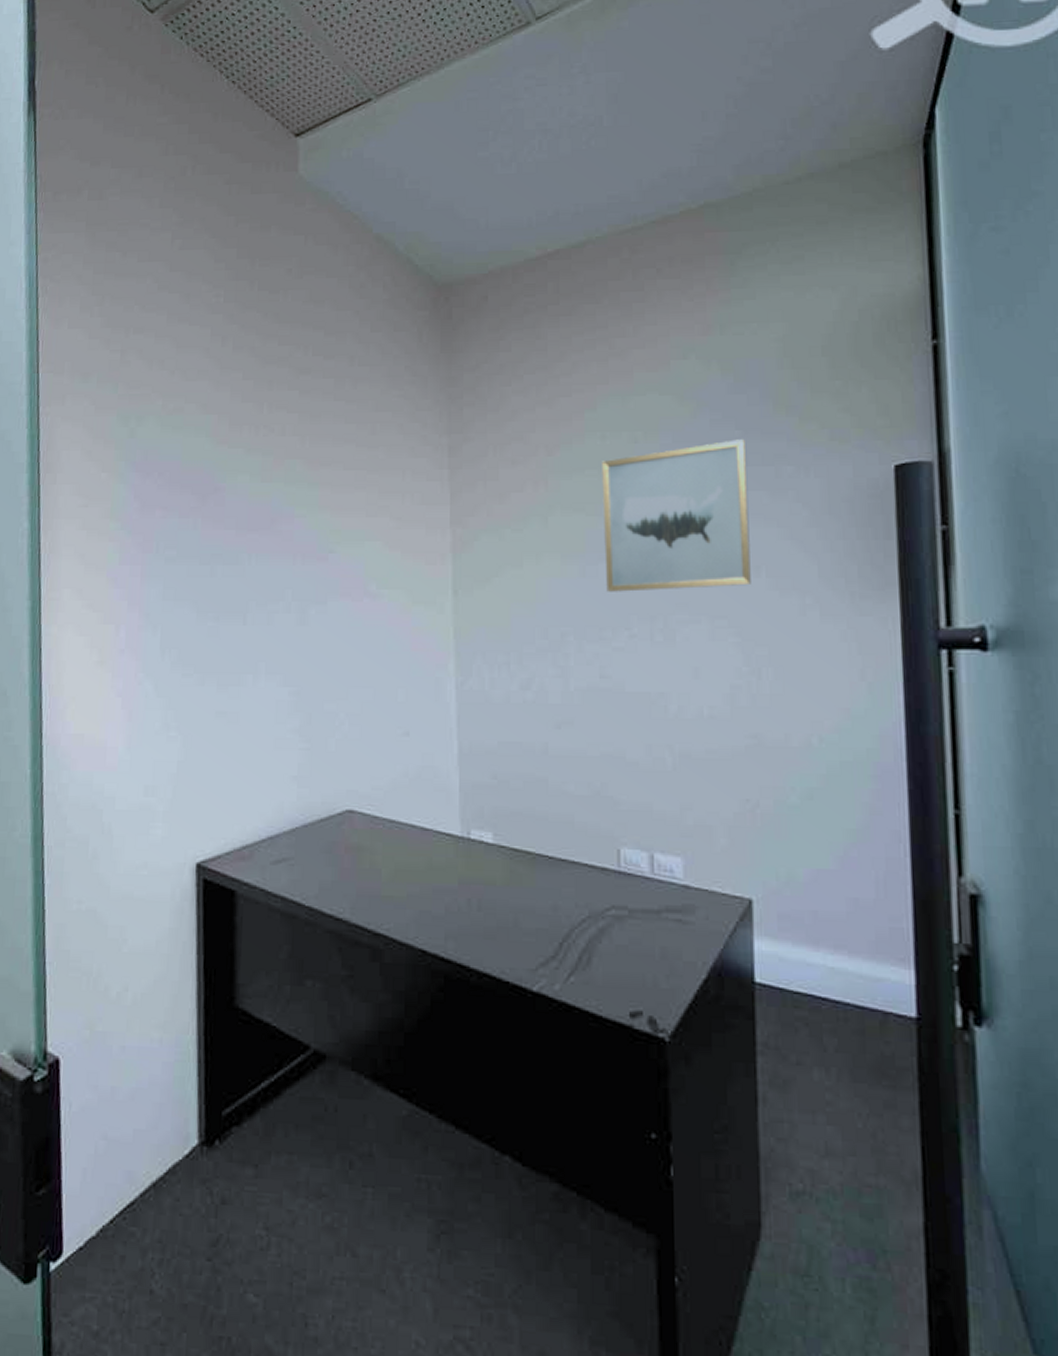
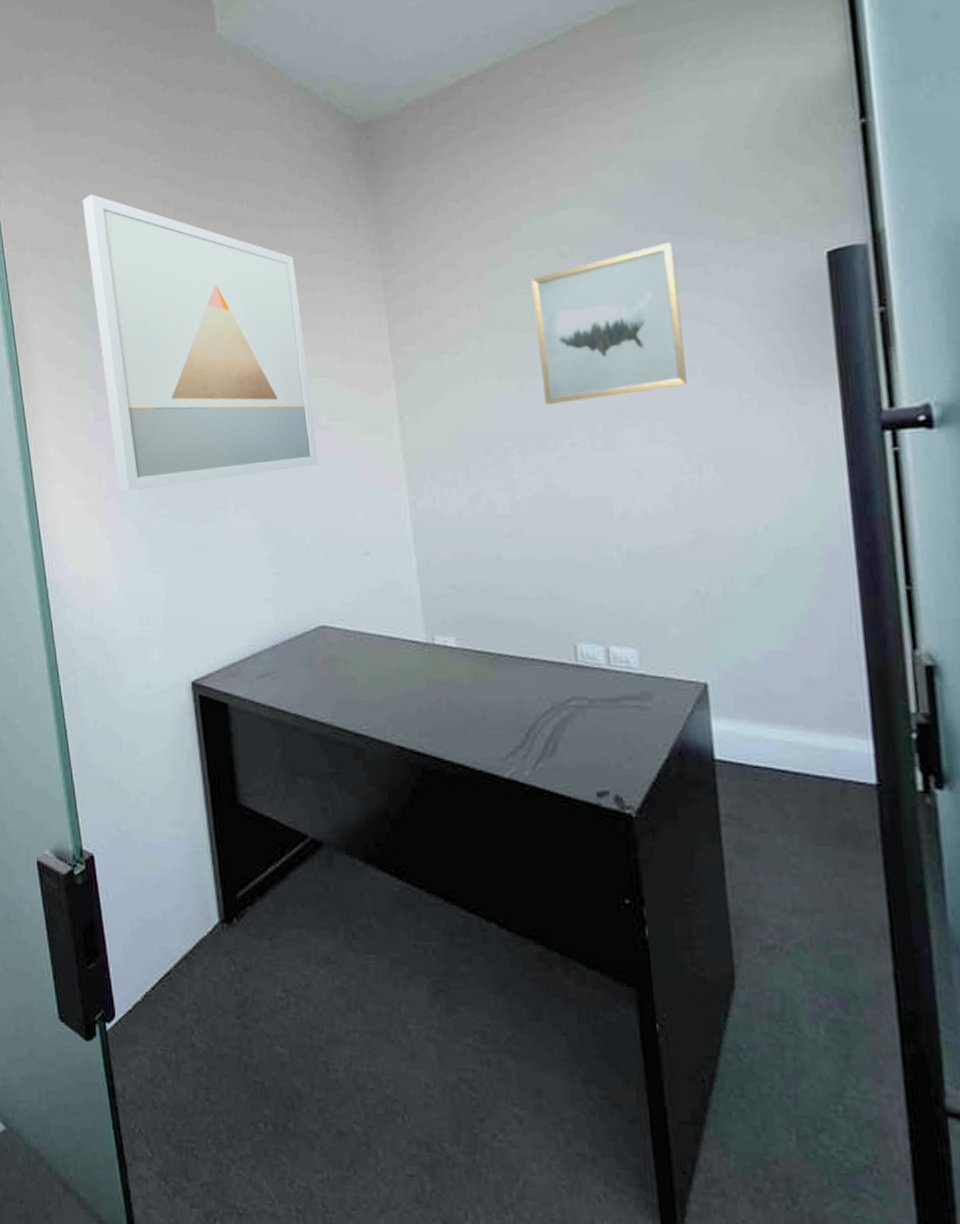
wall art: none [133,322,363,645] -> present [82,194,319,492]

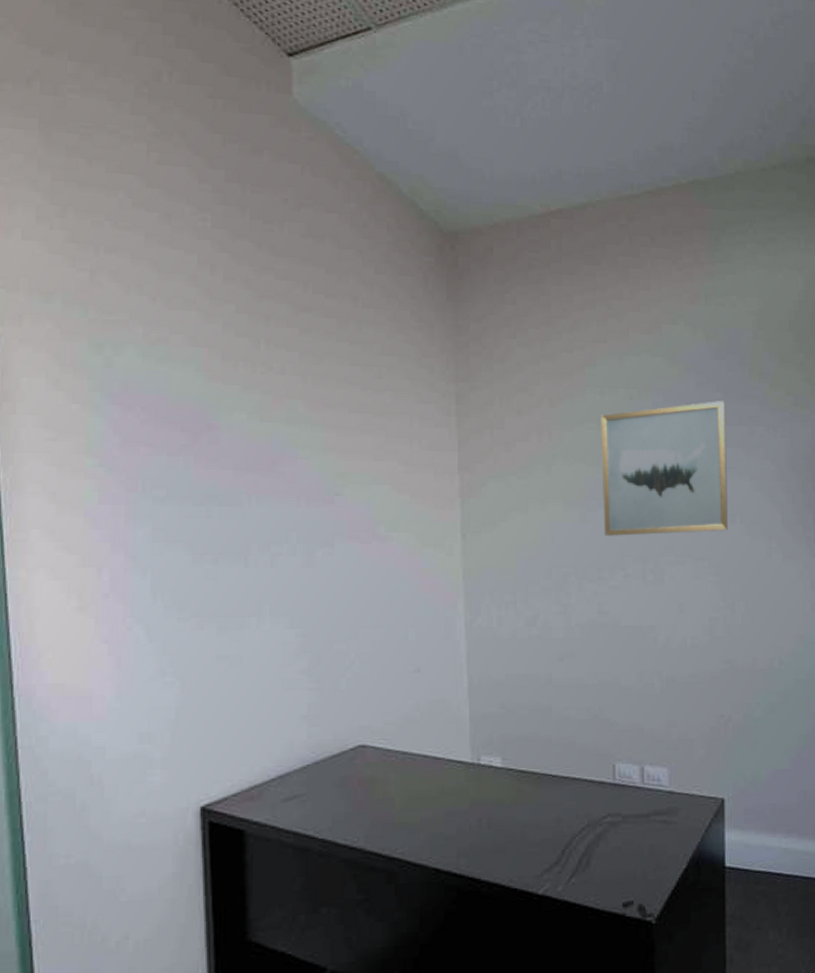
wall art: present [82,194,319,492] -> none [104,240,372,588]

